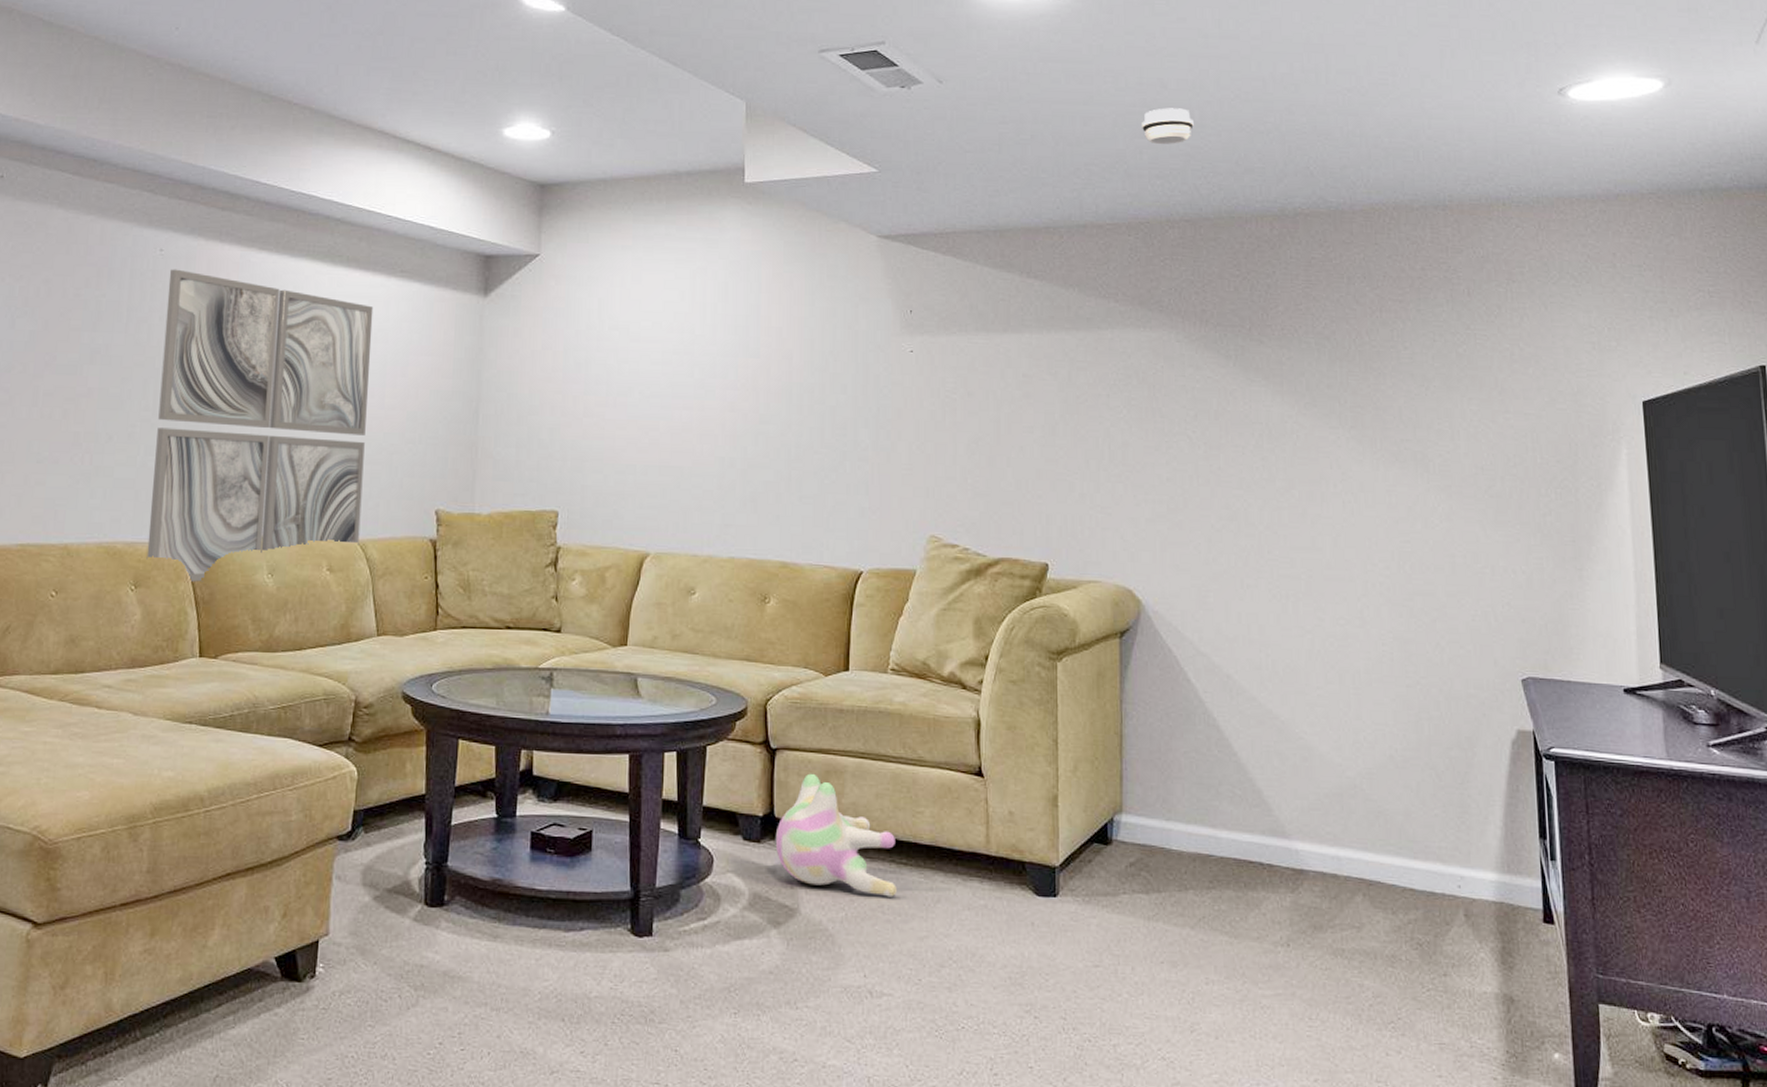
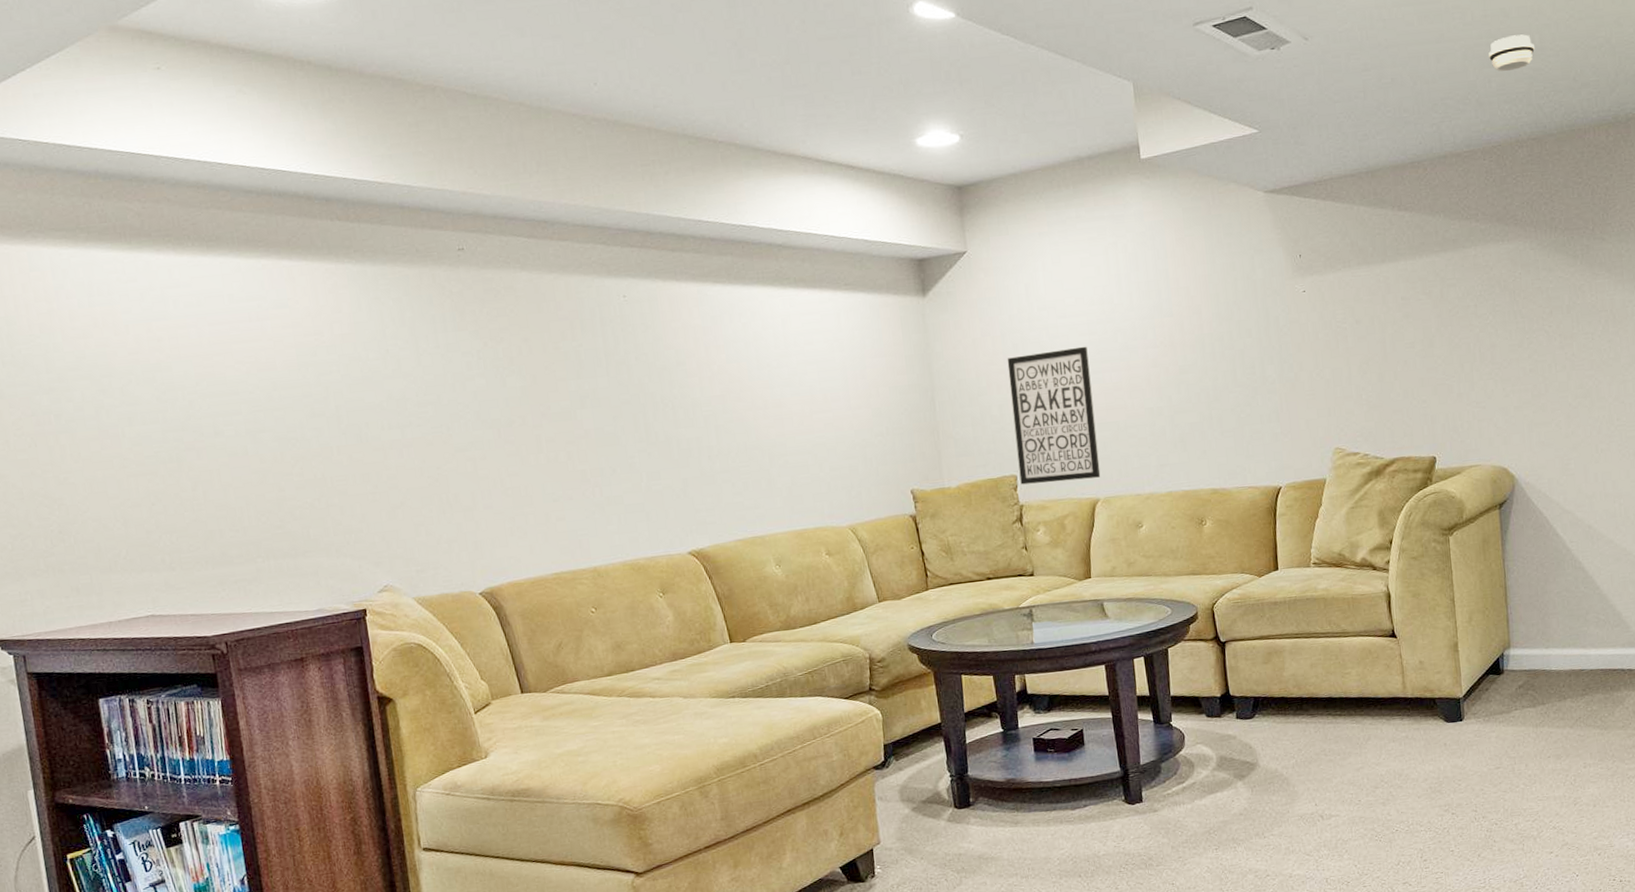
wall art: present [146,269,374,582] -> none [636,311,850,582]
wall art: none [561,376,658,528] -> present [1007,346,1101,485]
plush toy: present [775,773,896,897] -> none [1232,656,1335,743]

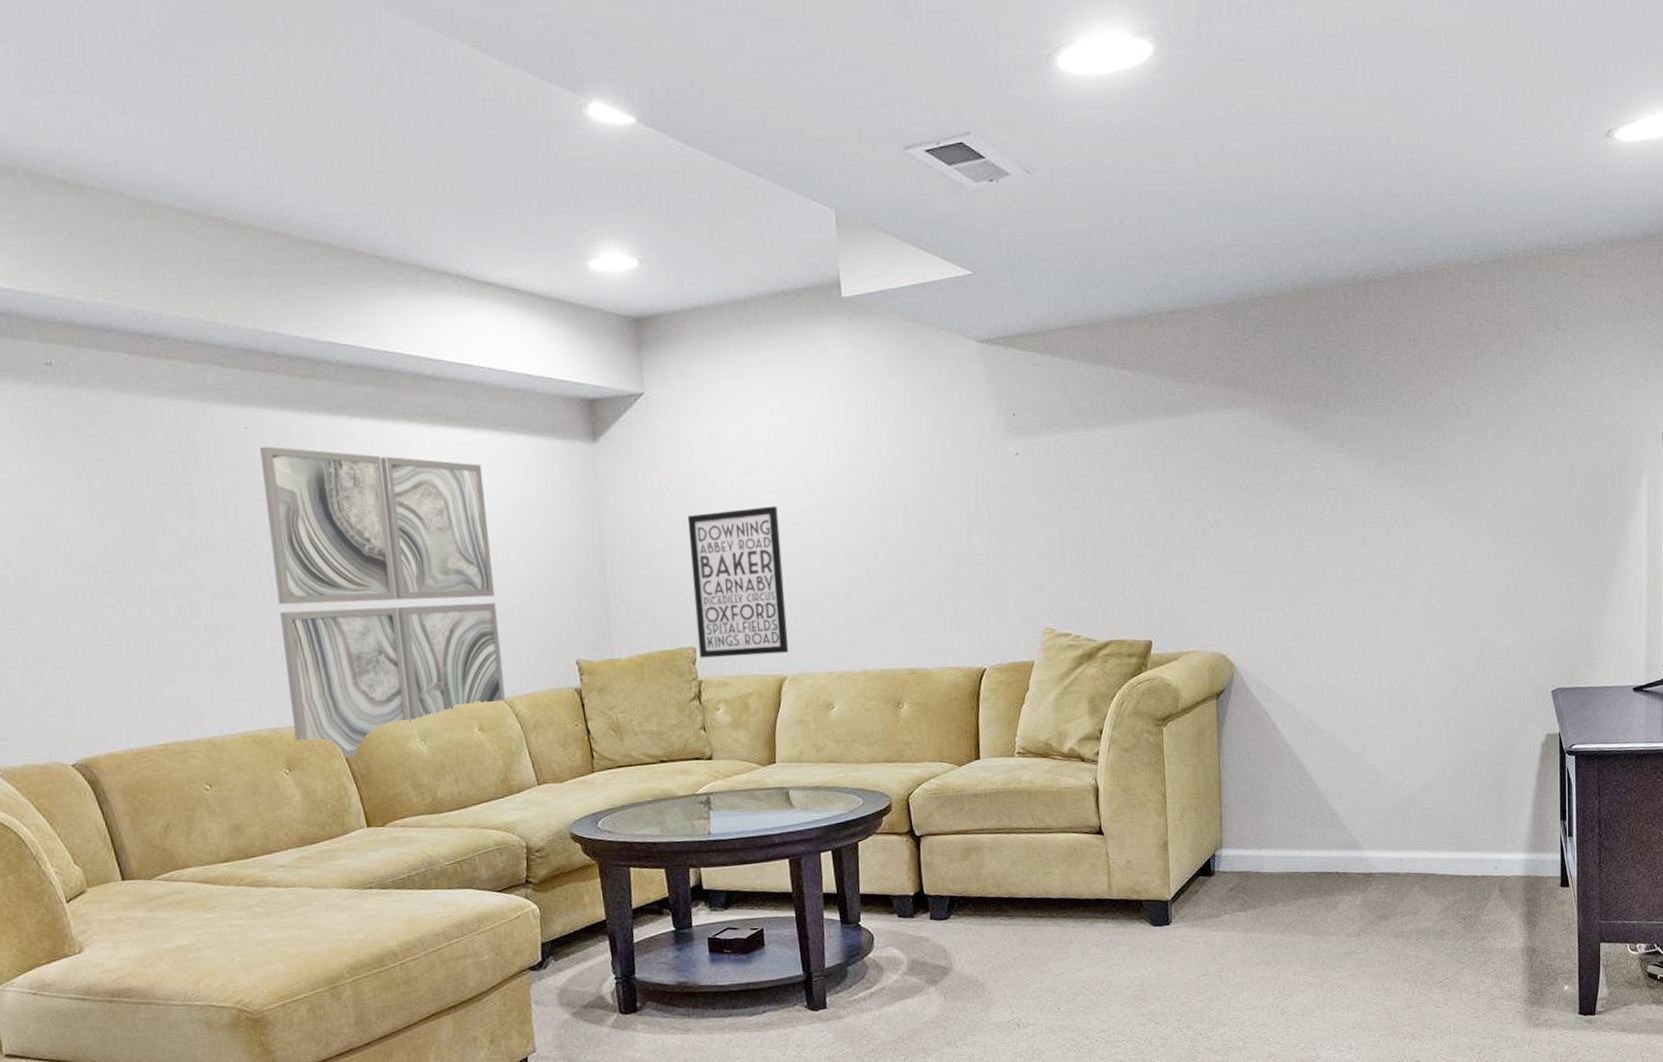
wall art: none [636,311,850,582] -> present [259,446,506,758]
smoke detector: present [1489,34,1535,72] -> none [1224,180,1273,221]

